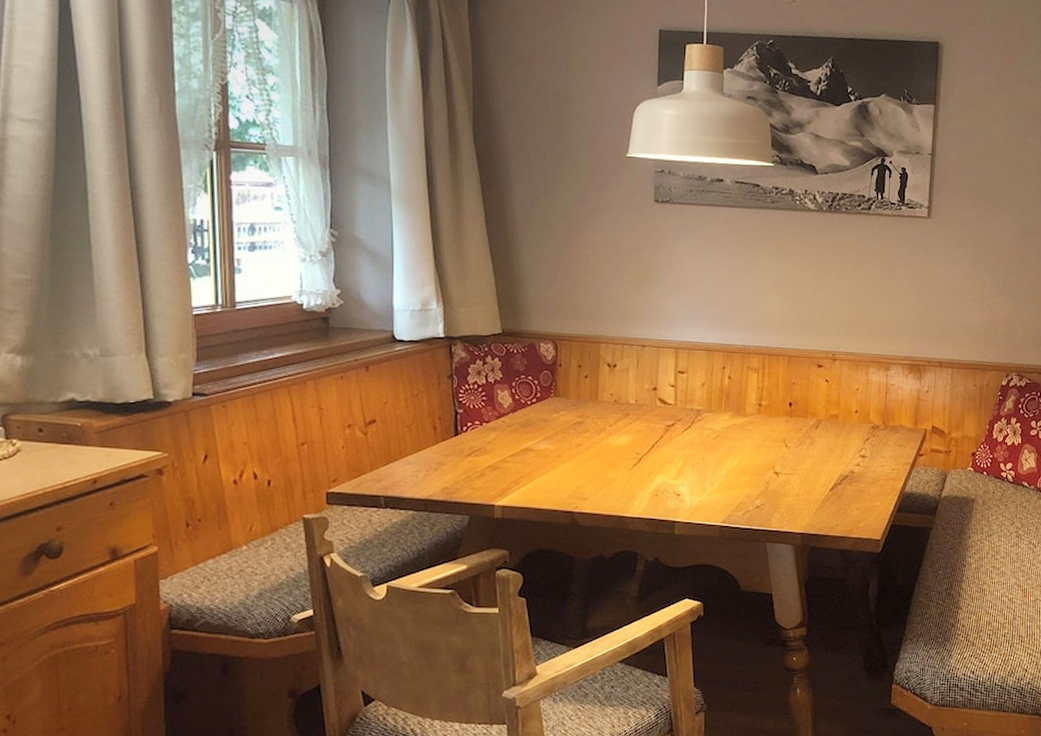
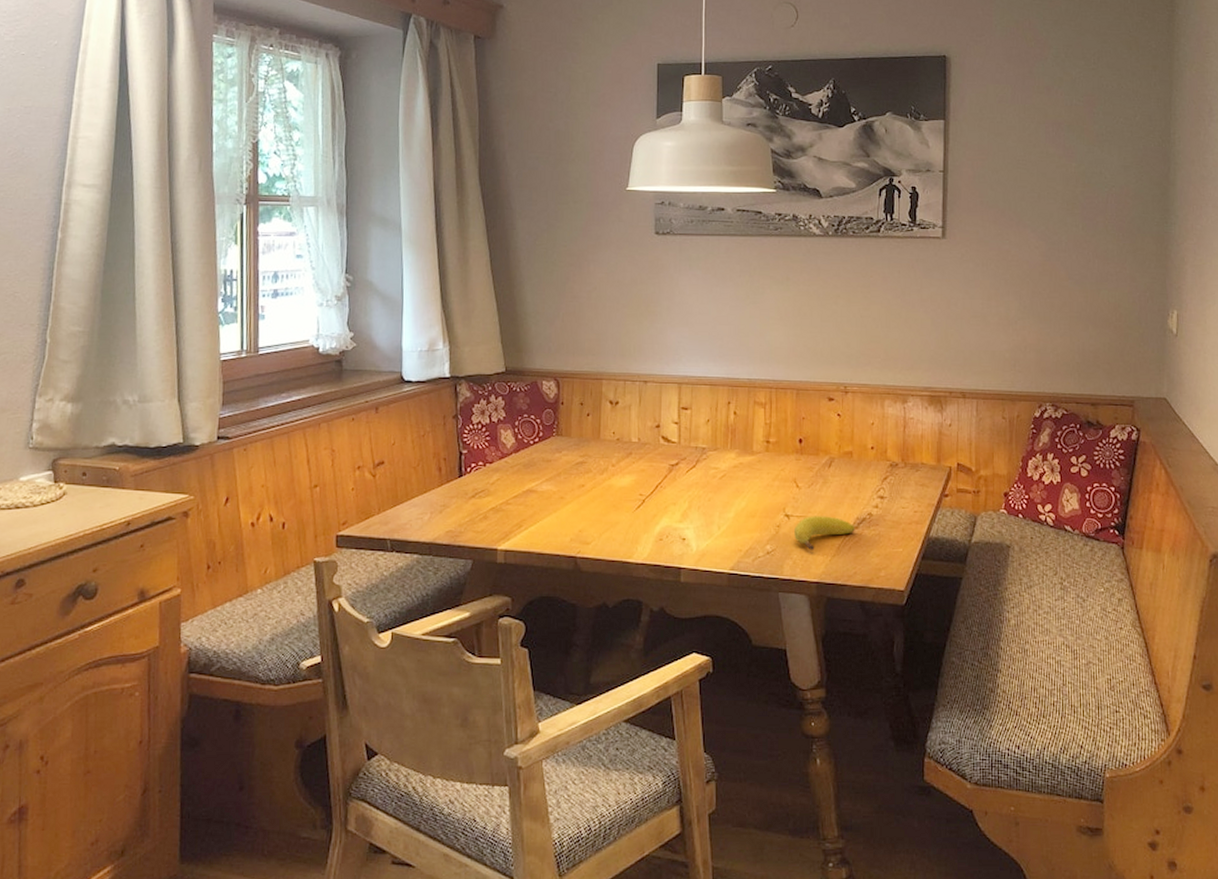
fruit: none [781,473,838,504] -> present [793,516,855,550]

